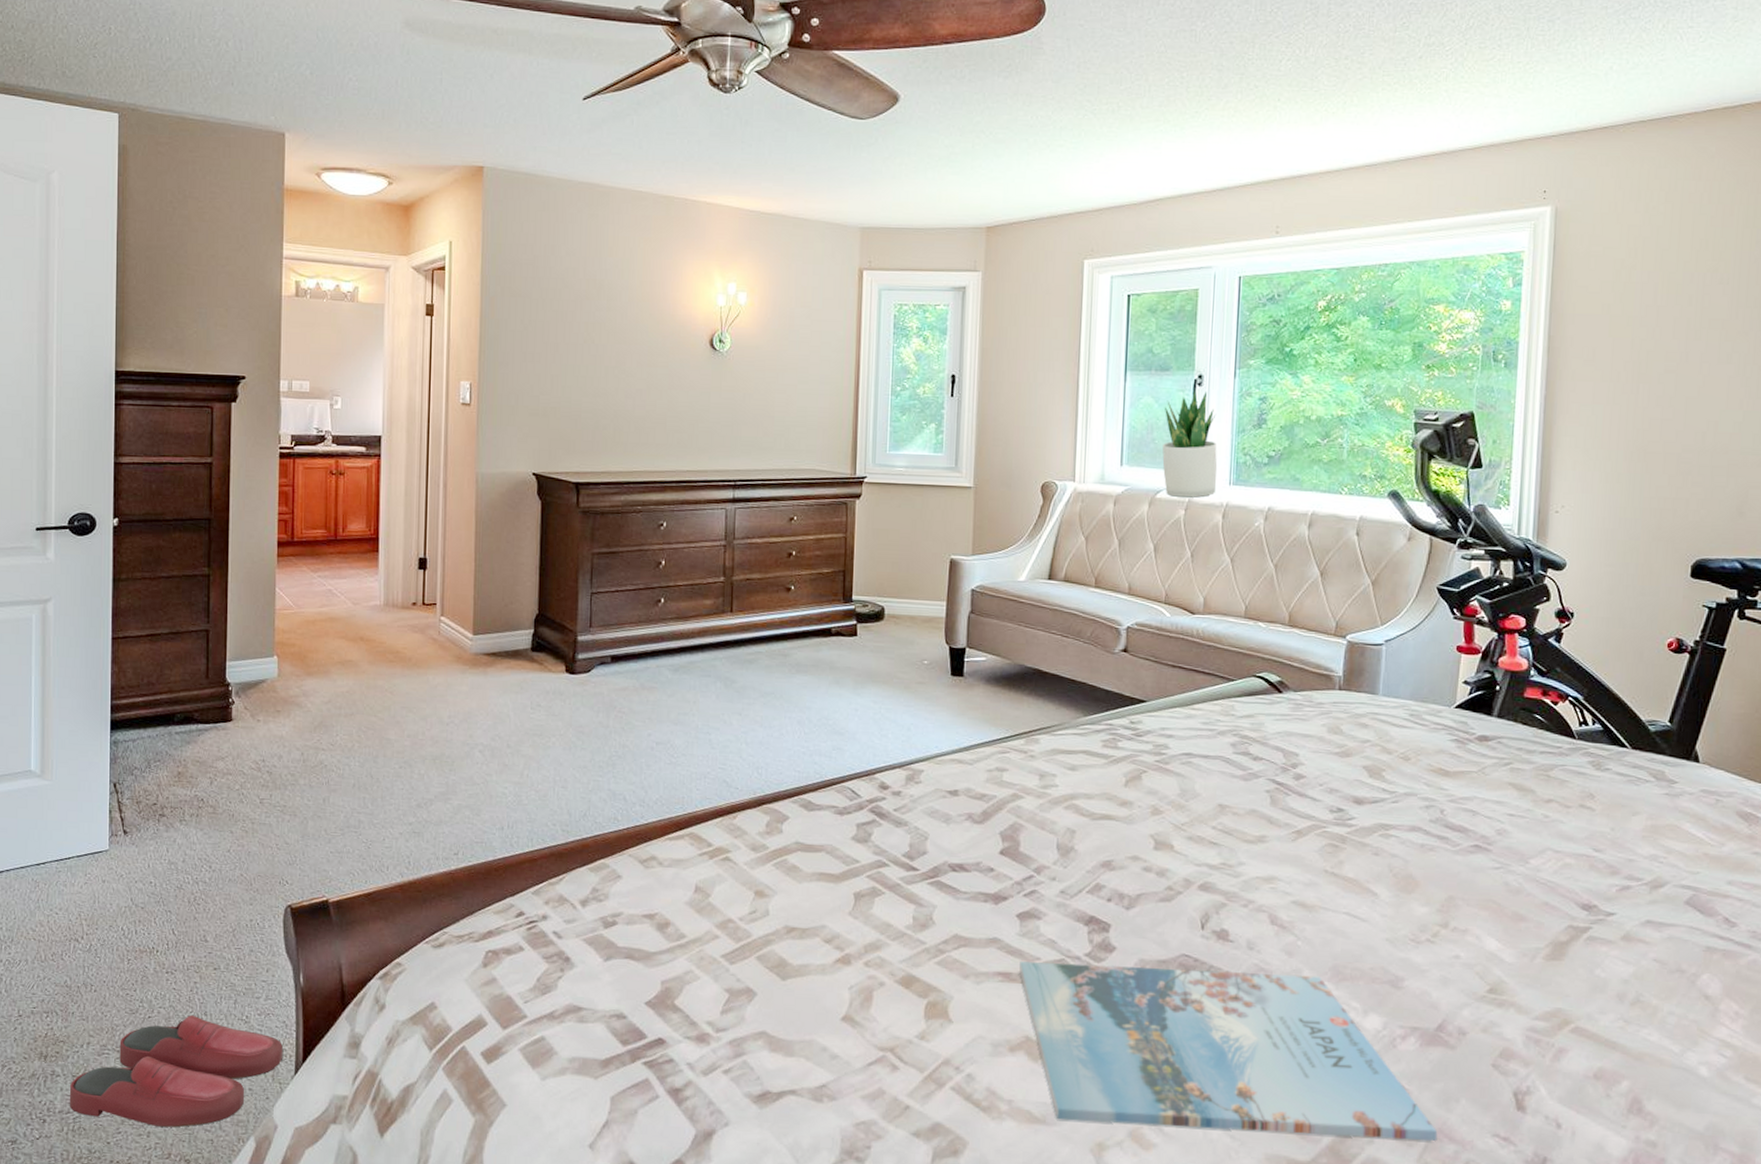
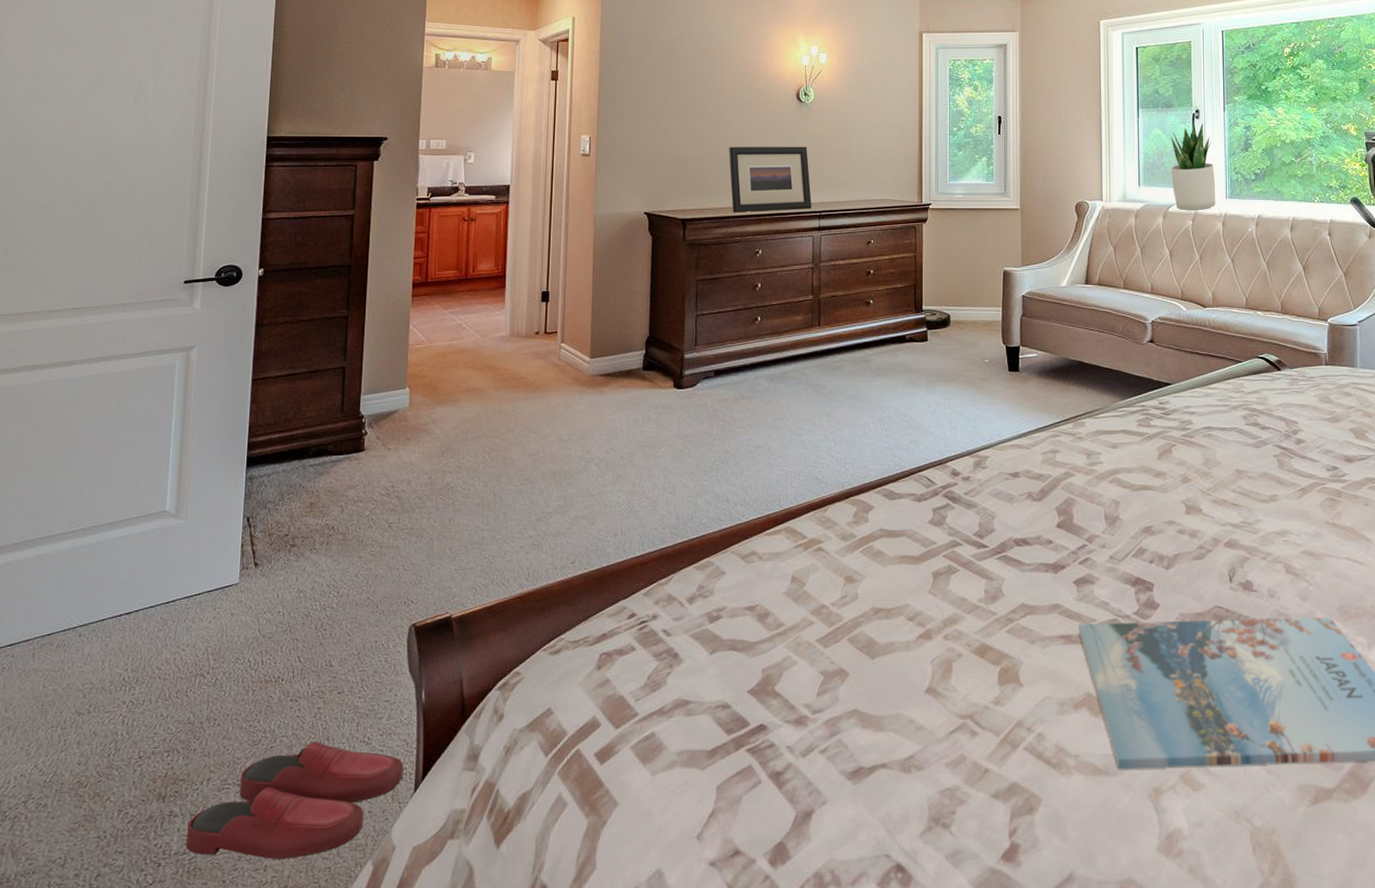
picture frame: none [630,400,726,479] -> present [729,146,812,213]

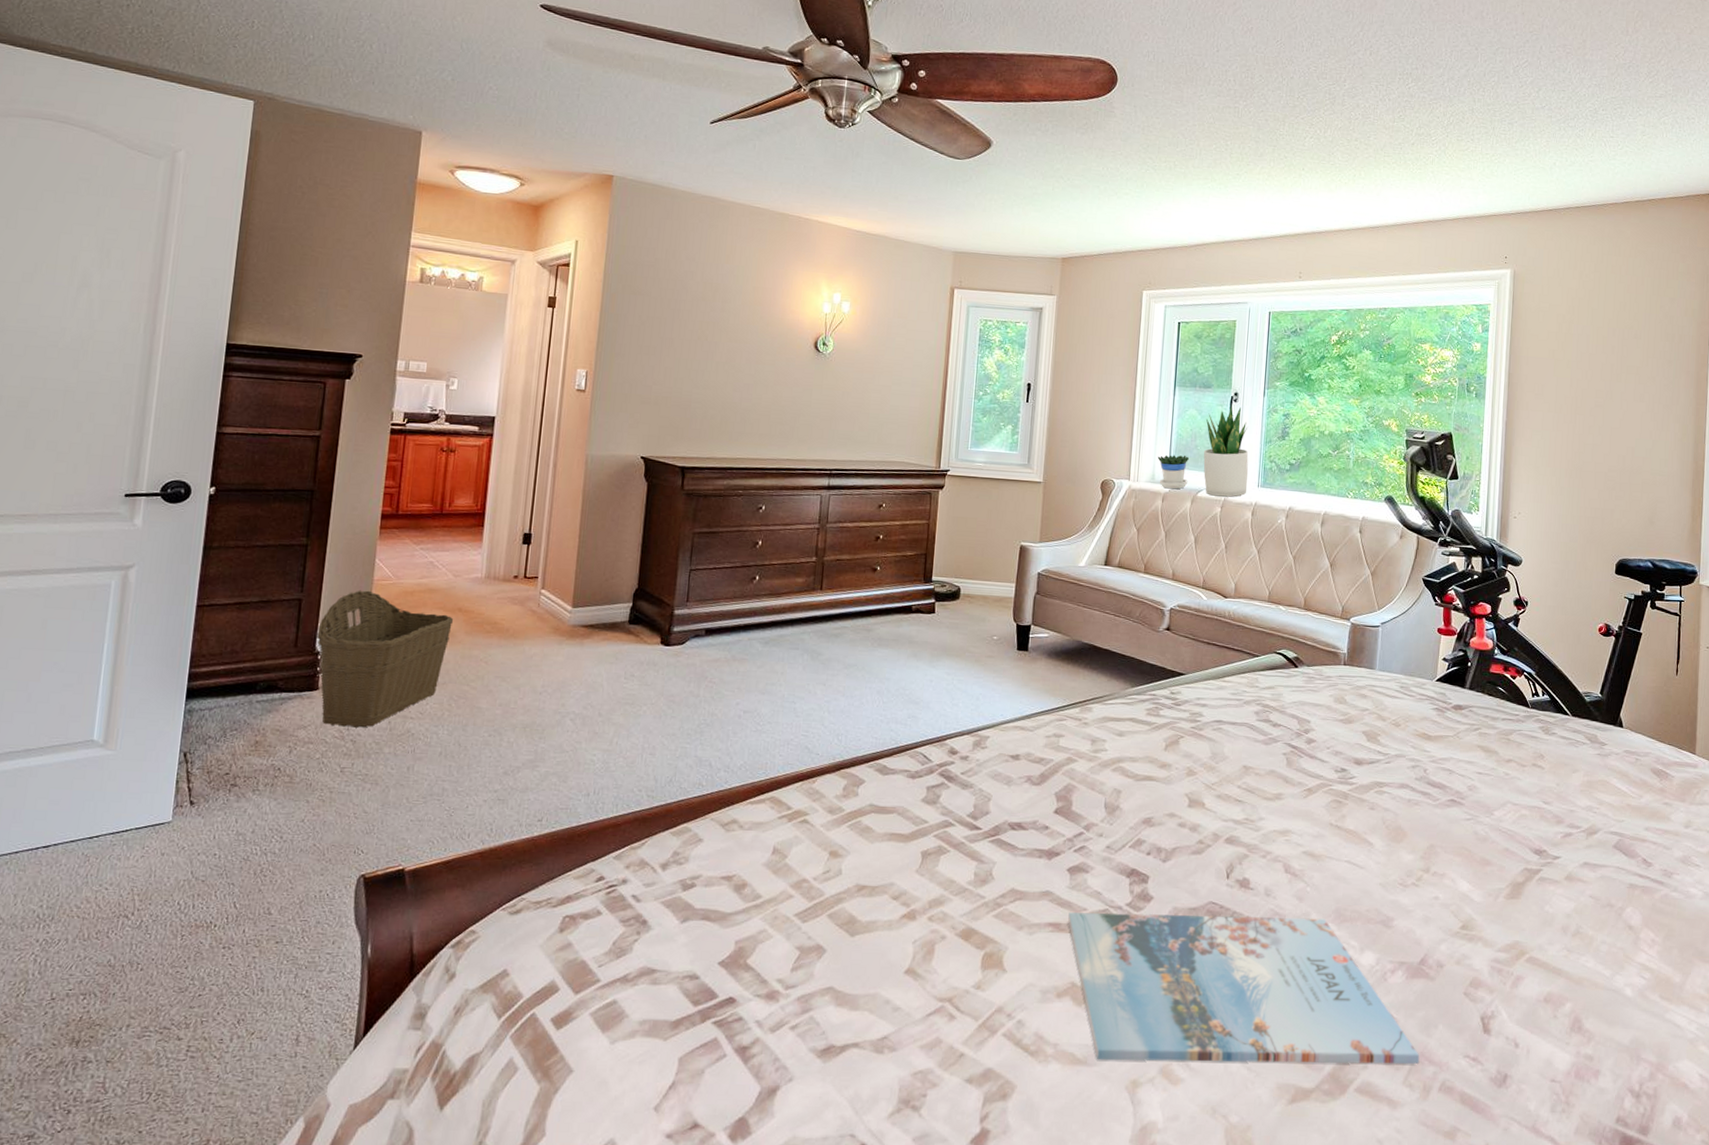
slippers: present [185,741,403,859] -> none [99,991,343,1111]
wicker basket: none [361,355,483,484] -> present [317,590,454,728]
picture frame: present [729,146,812,213] -> none [736,394,823,467]
flowerpot: none [1127,174,1158,206] -> present [1157,455,1189,490]

